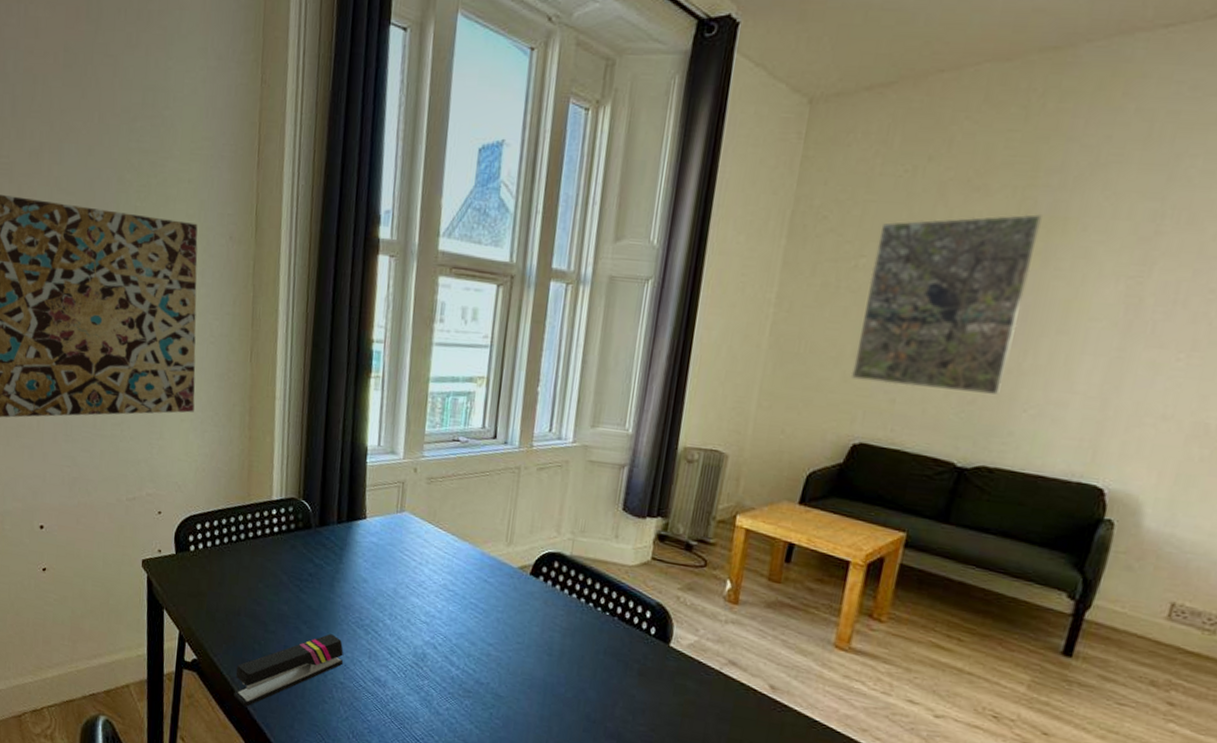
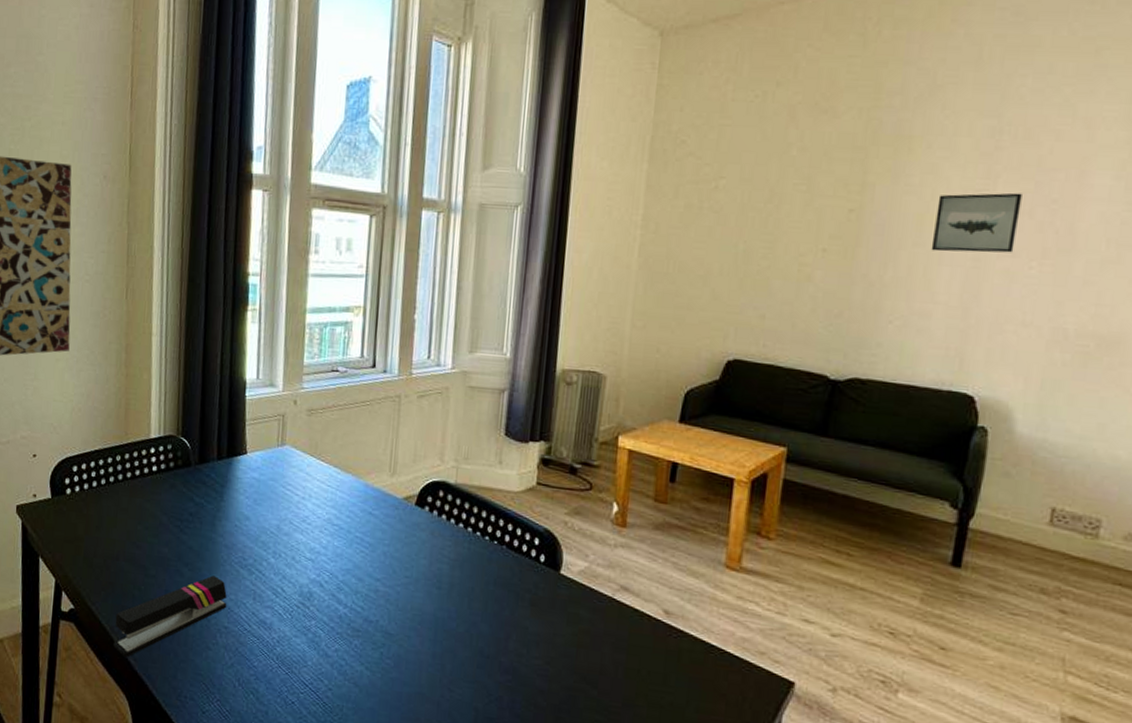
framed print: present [851,214,1042,395] -> none [720,133,888,307]
wall art: none [1075,280,1178,344] -> present [931,192,1022,253]

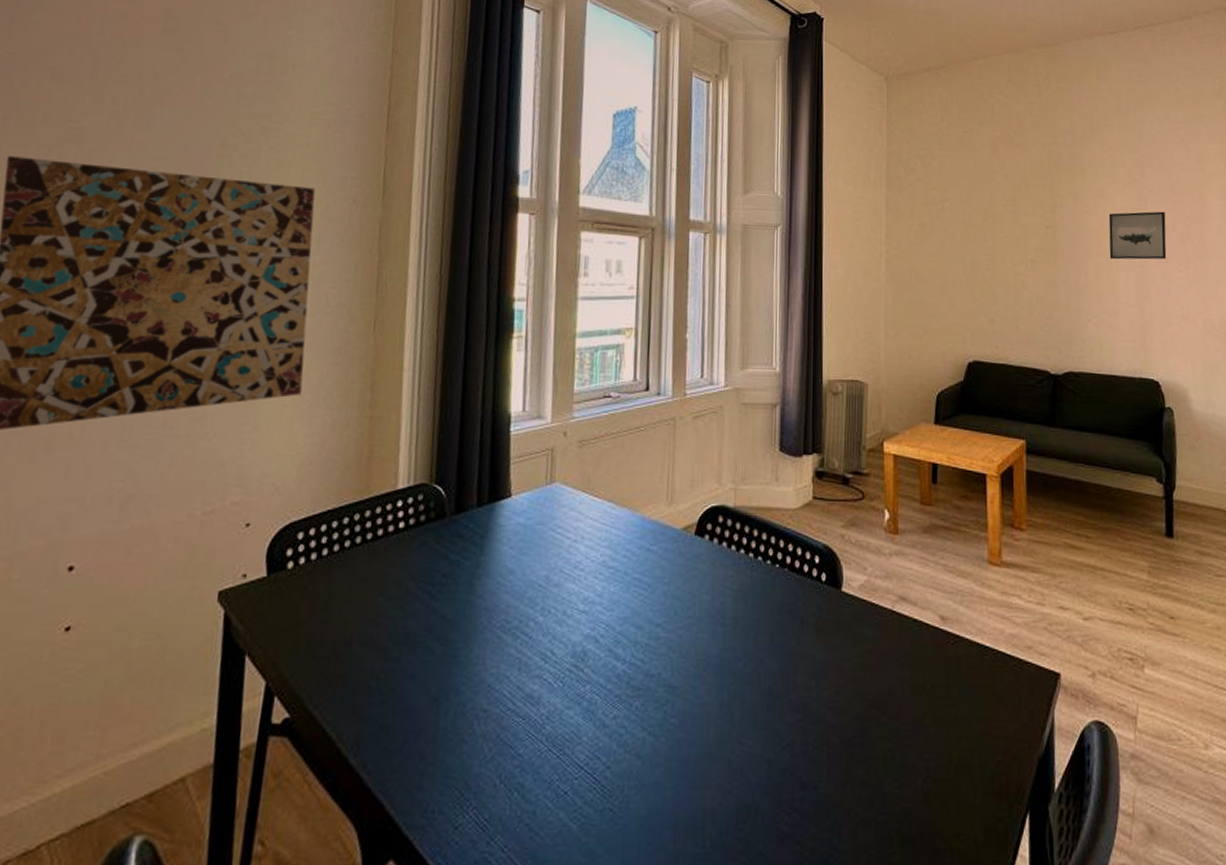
stapler: present [113,575,227,657] -> none [340,648,487,772]

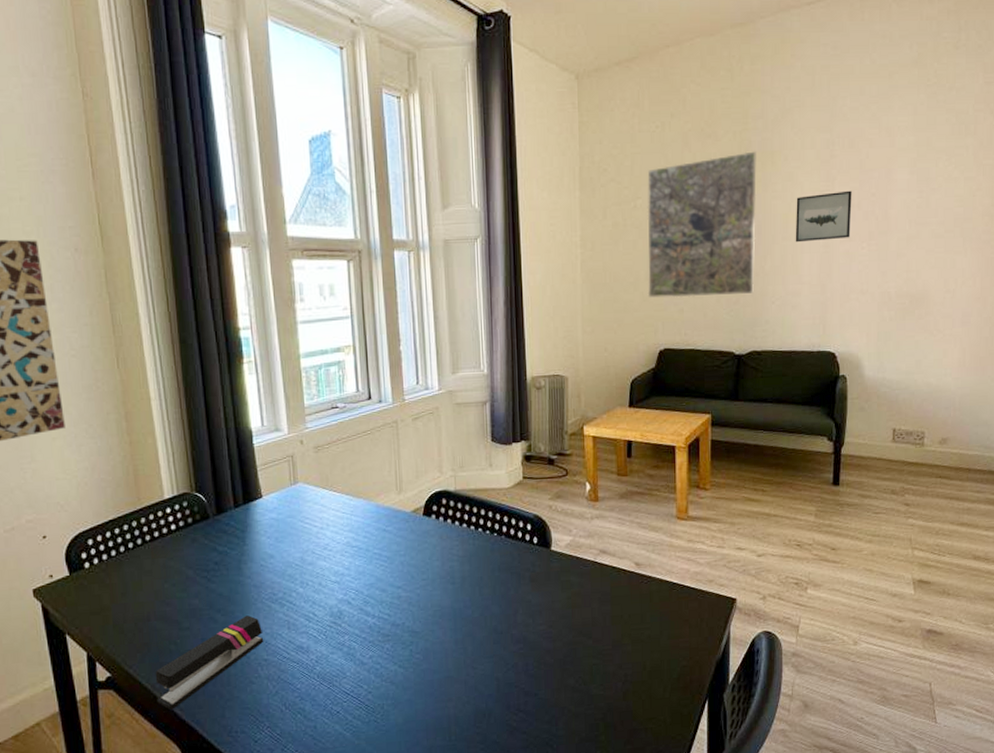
stapler: none [340,648,487,772] -> present [155,615,264,710]
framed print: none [955,164,1069,309] -> present [647,151,757,298]

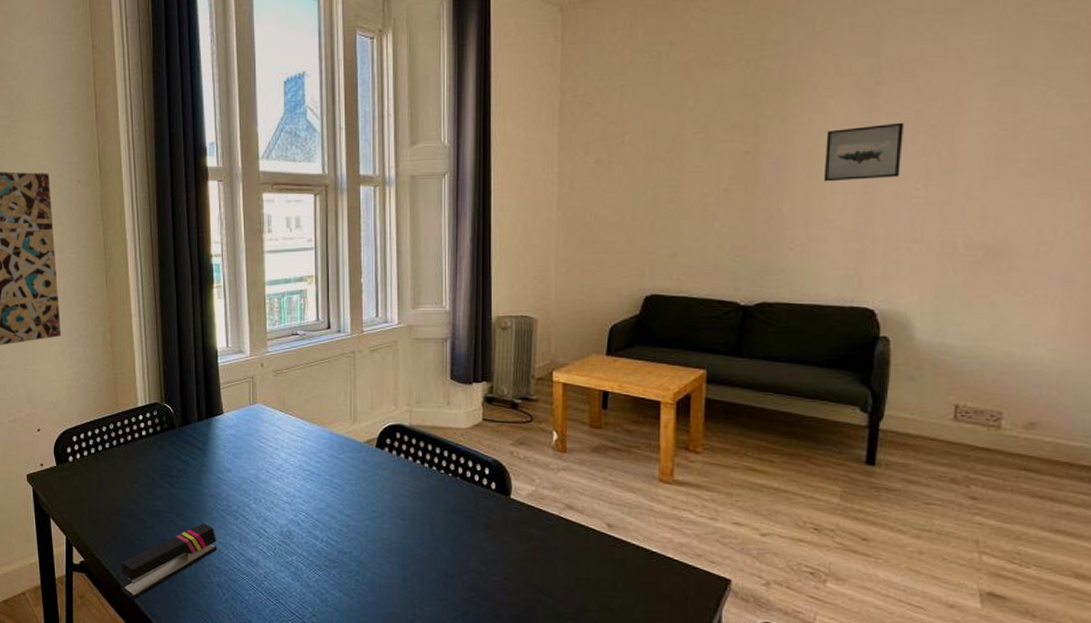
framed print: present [647,151,757,298] -> none [633,80,776,240]

